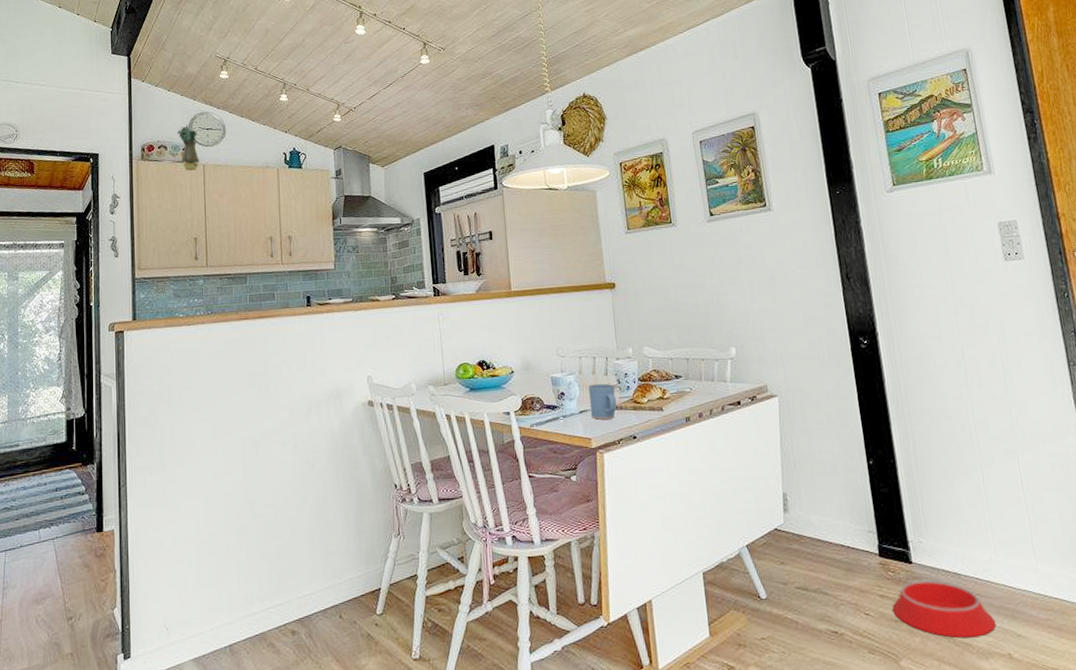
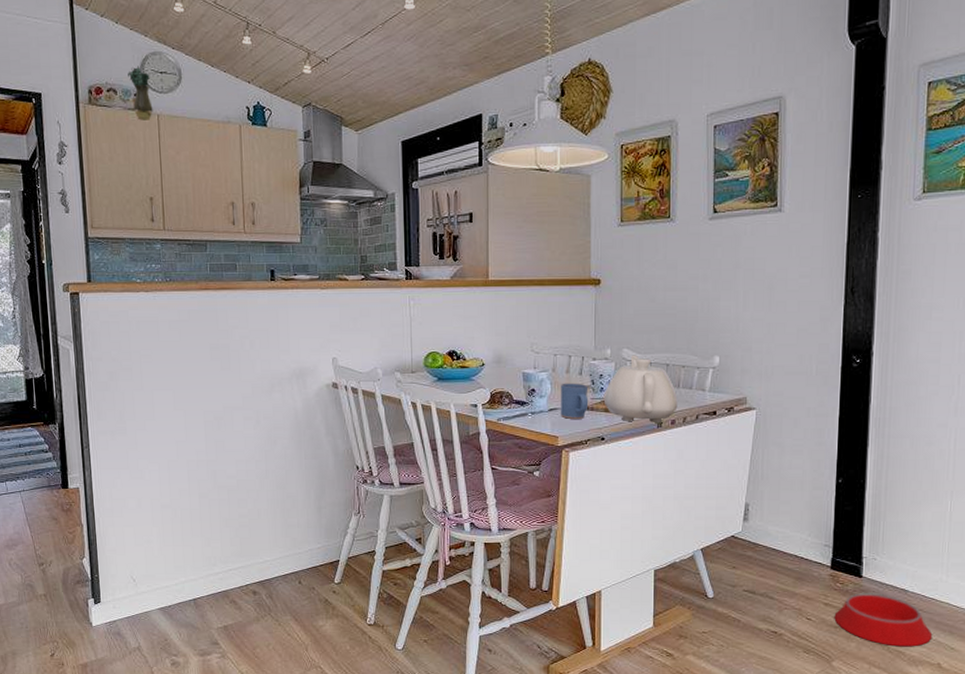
teapot: none [630,351,703,418] -> present [603,355,678,422]

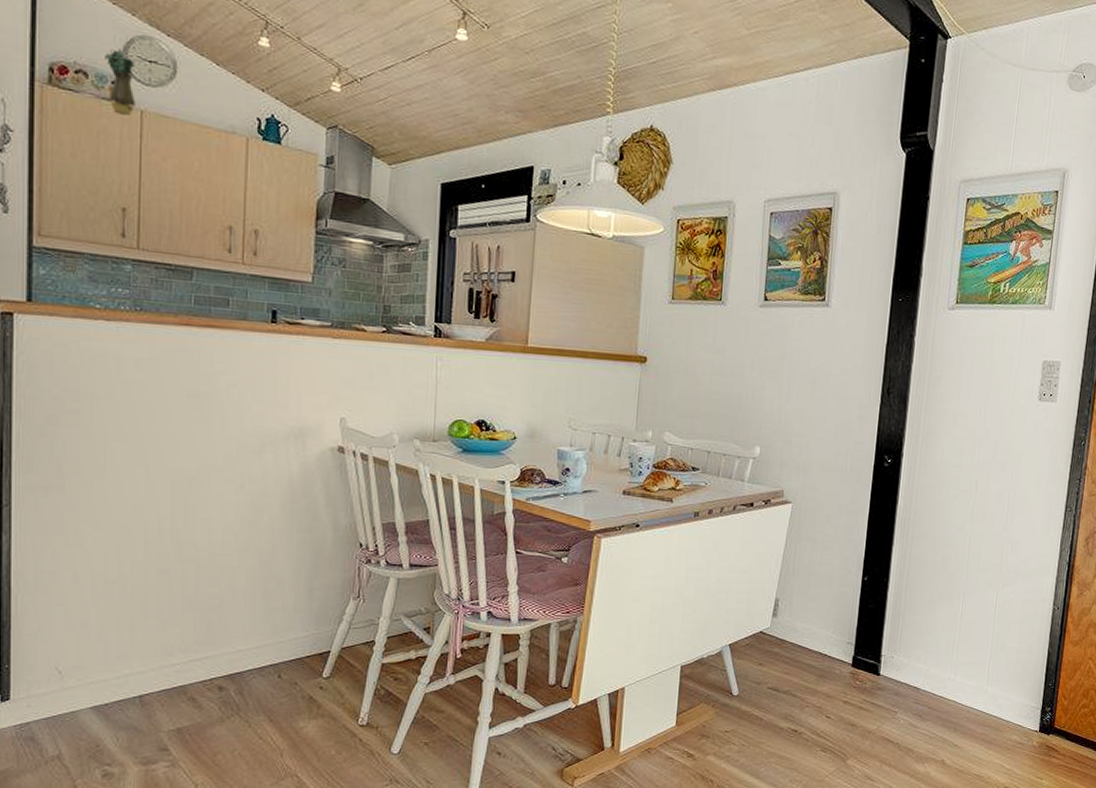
mug: present [561,383,589,419] -> none [595,464,627,503]
teapot: present [603,355,678,422] -> none [641,439,717,511]
pet bowl: present [834,593,933,647] -> none [851,691,939,744]

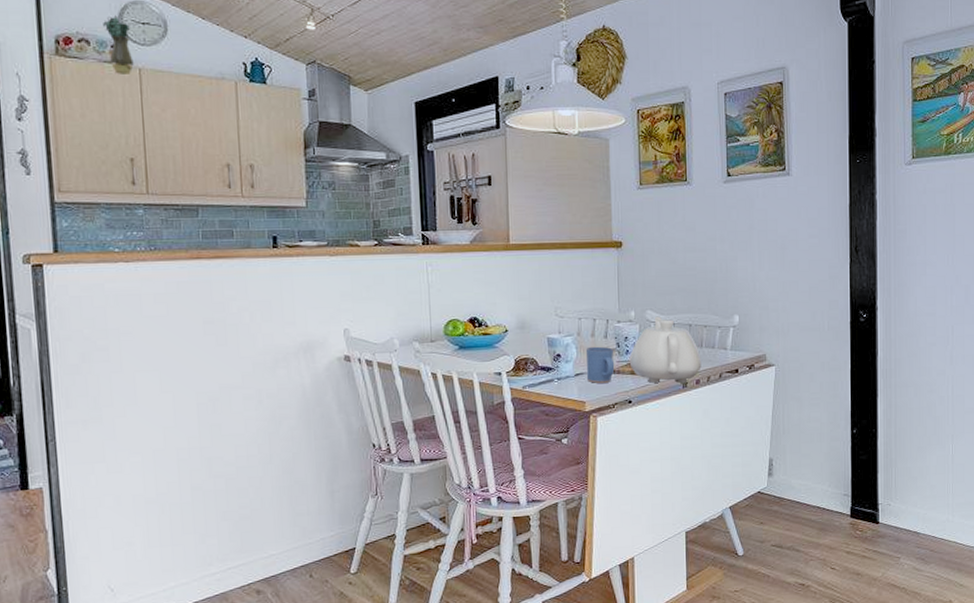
mug: none [595,464,627,503] -> present [587,346,615,383]
teapot: none [641,439,717,511] -> present [629,316,702,383]

